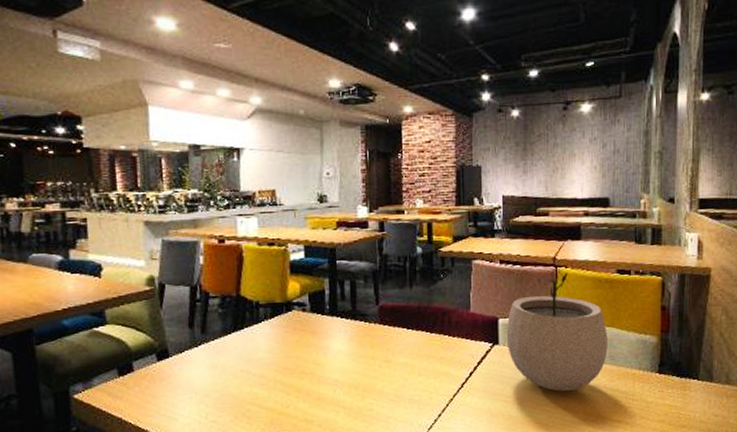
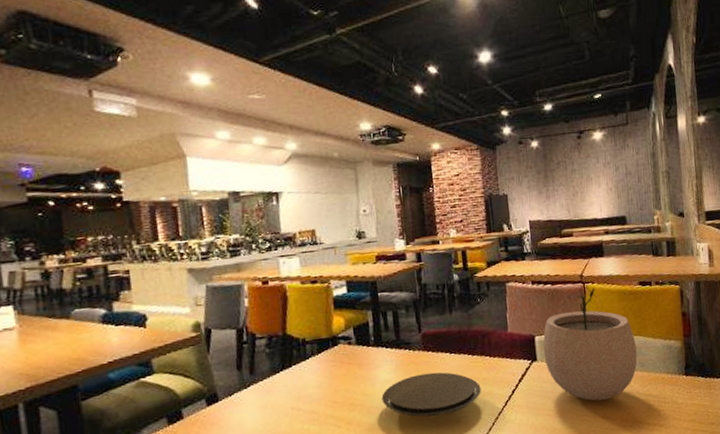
plate: none [333,347,437,392] -> present [381,372,481,417]

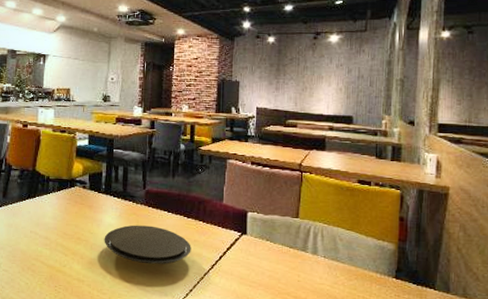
plant pot: present [543,287,638,401] -> none [253,175,347,284]

